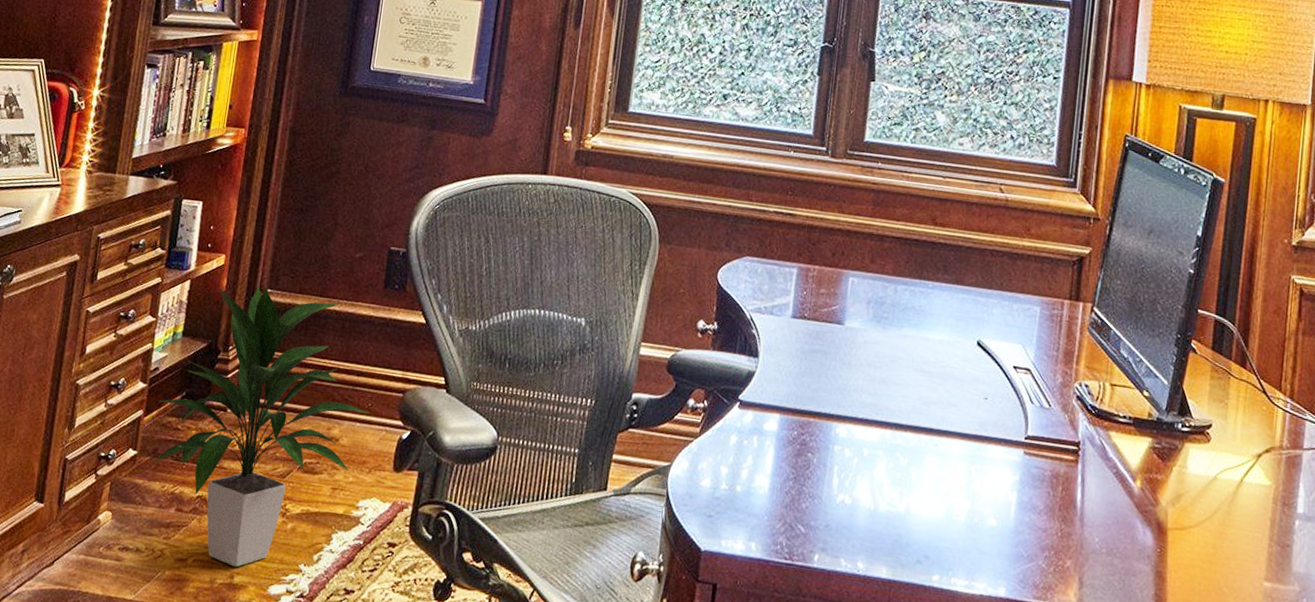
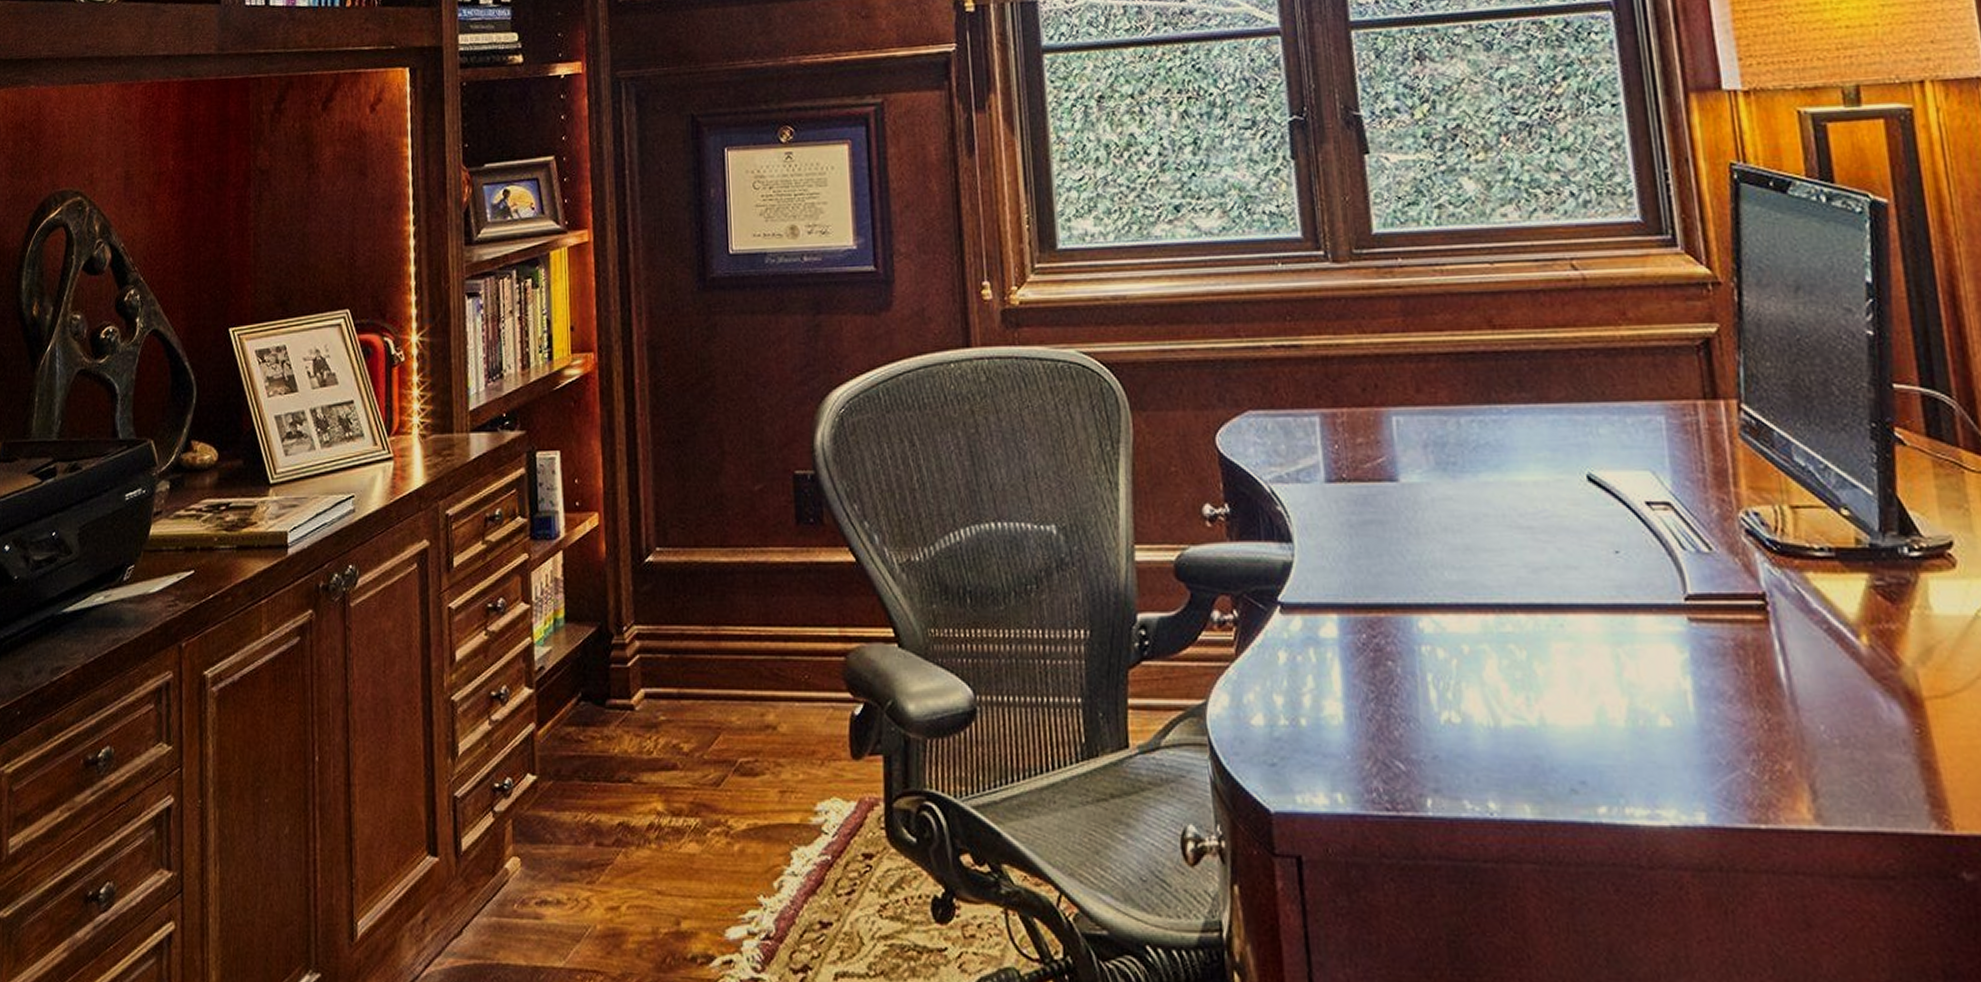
indoor plant: present [150,286,371,567] -> none [551,546,809,910]

